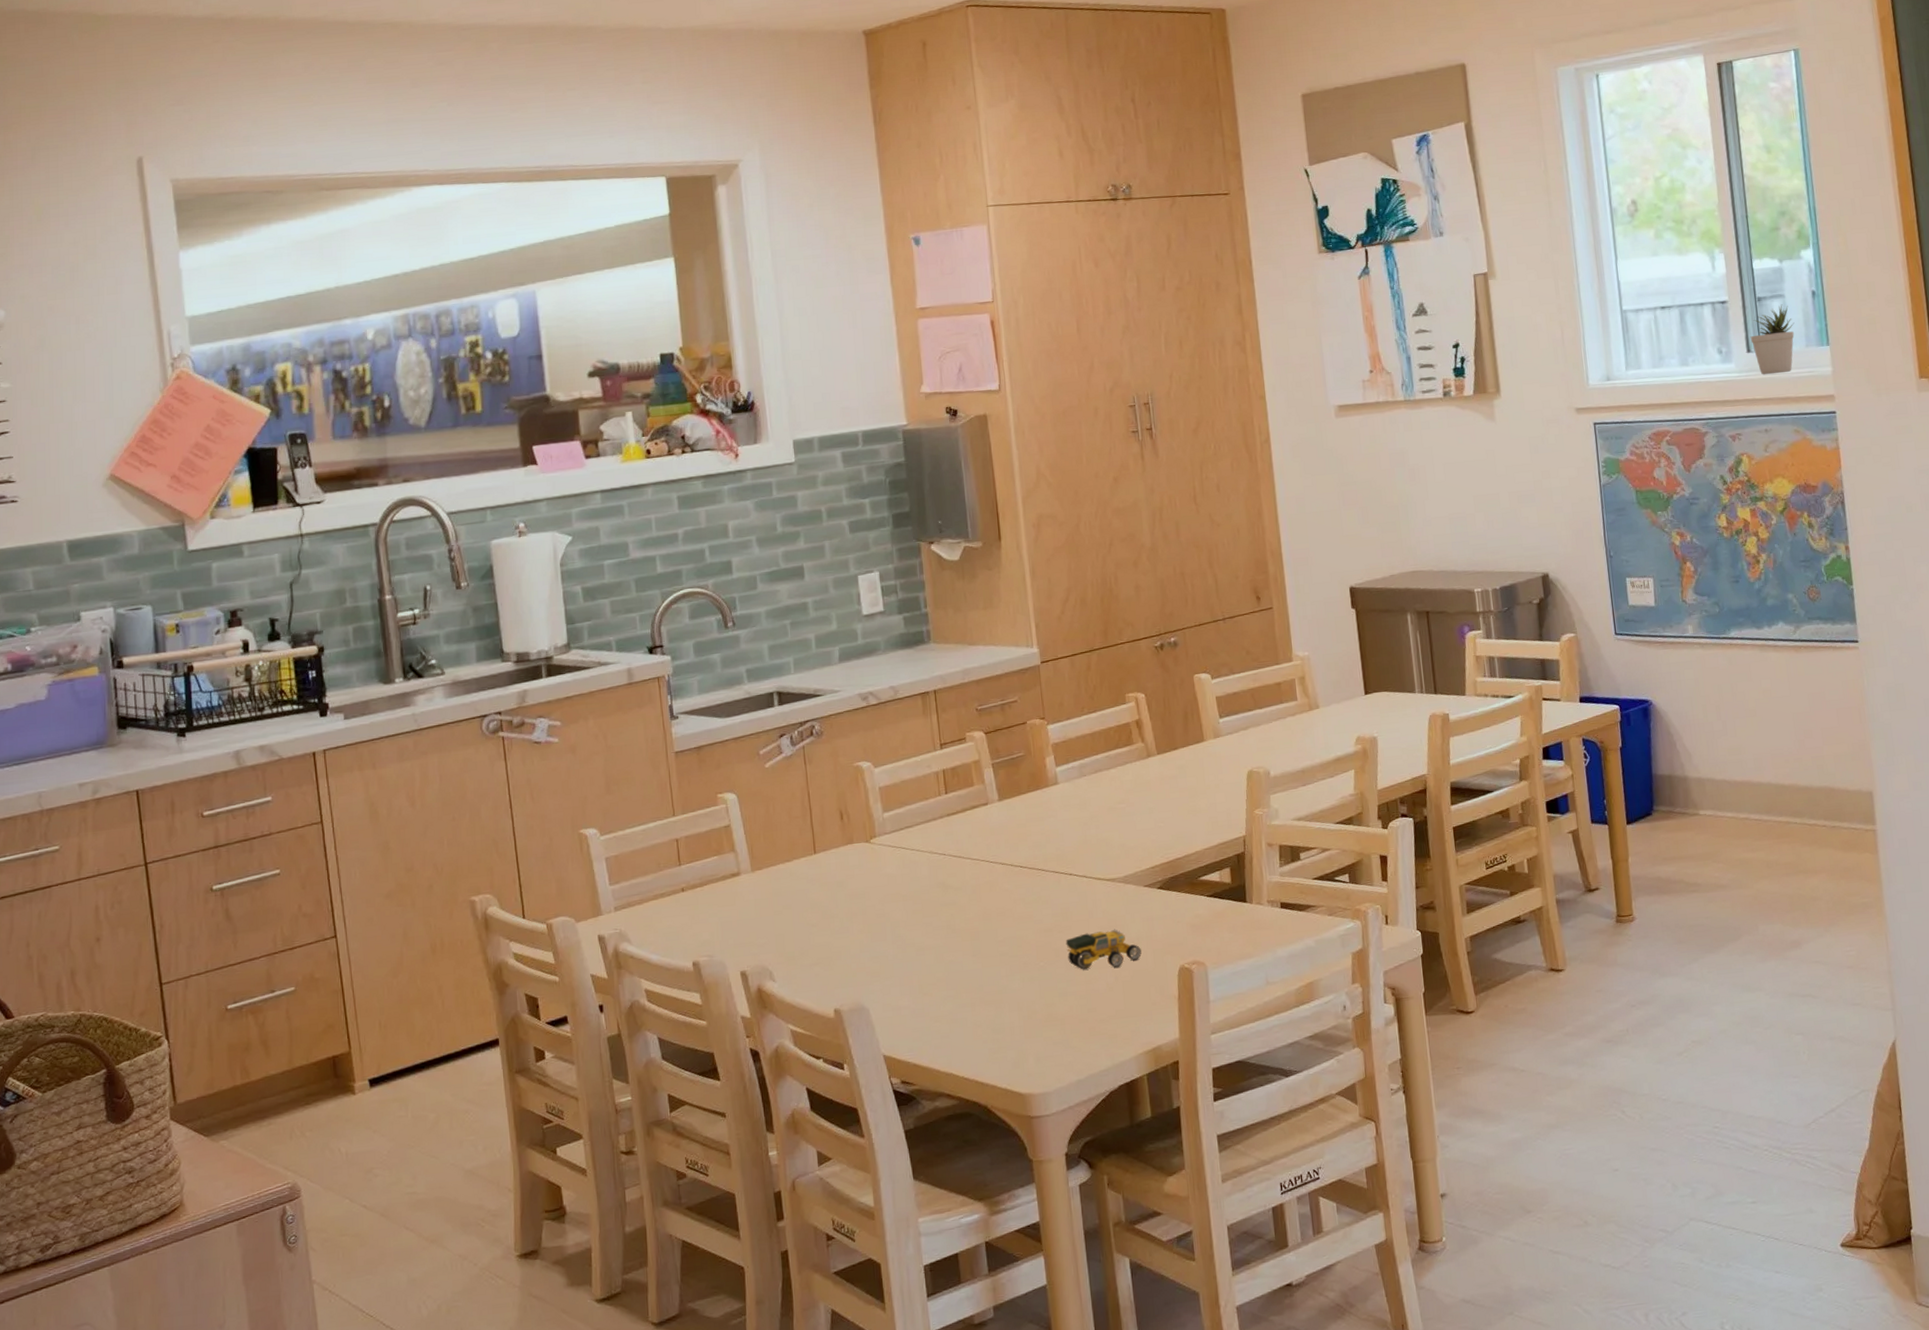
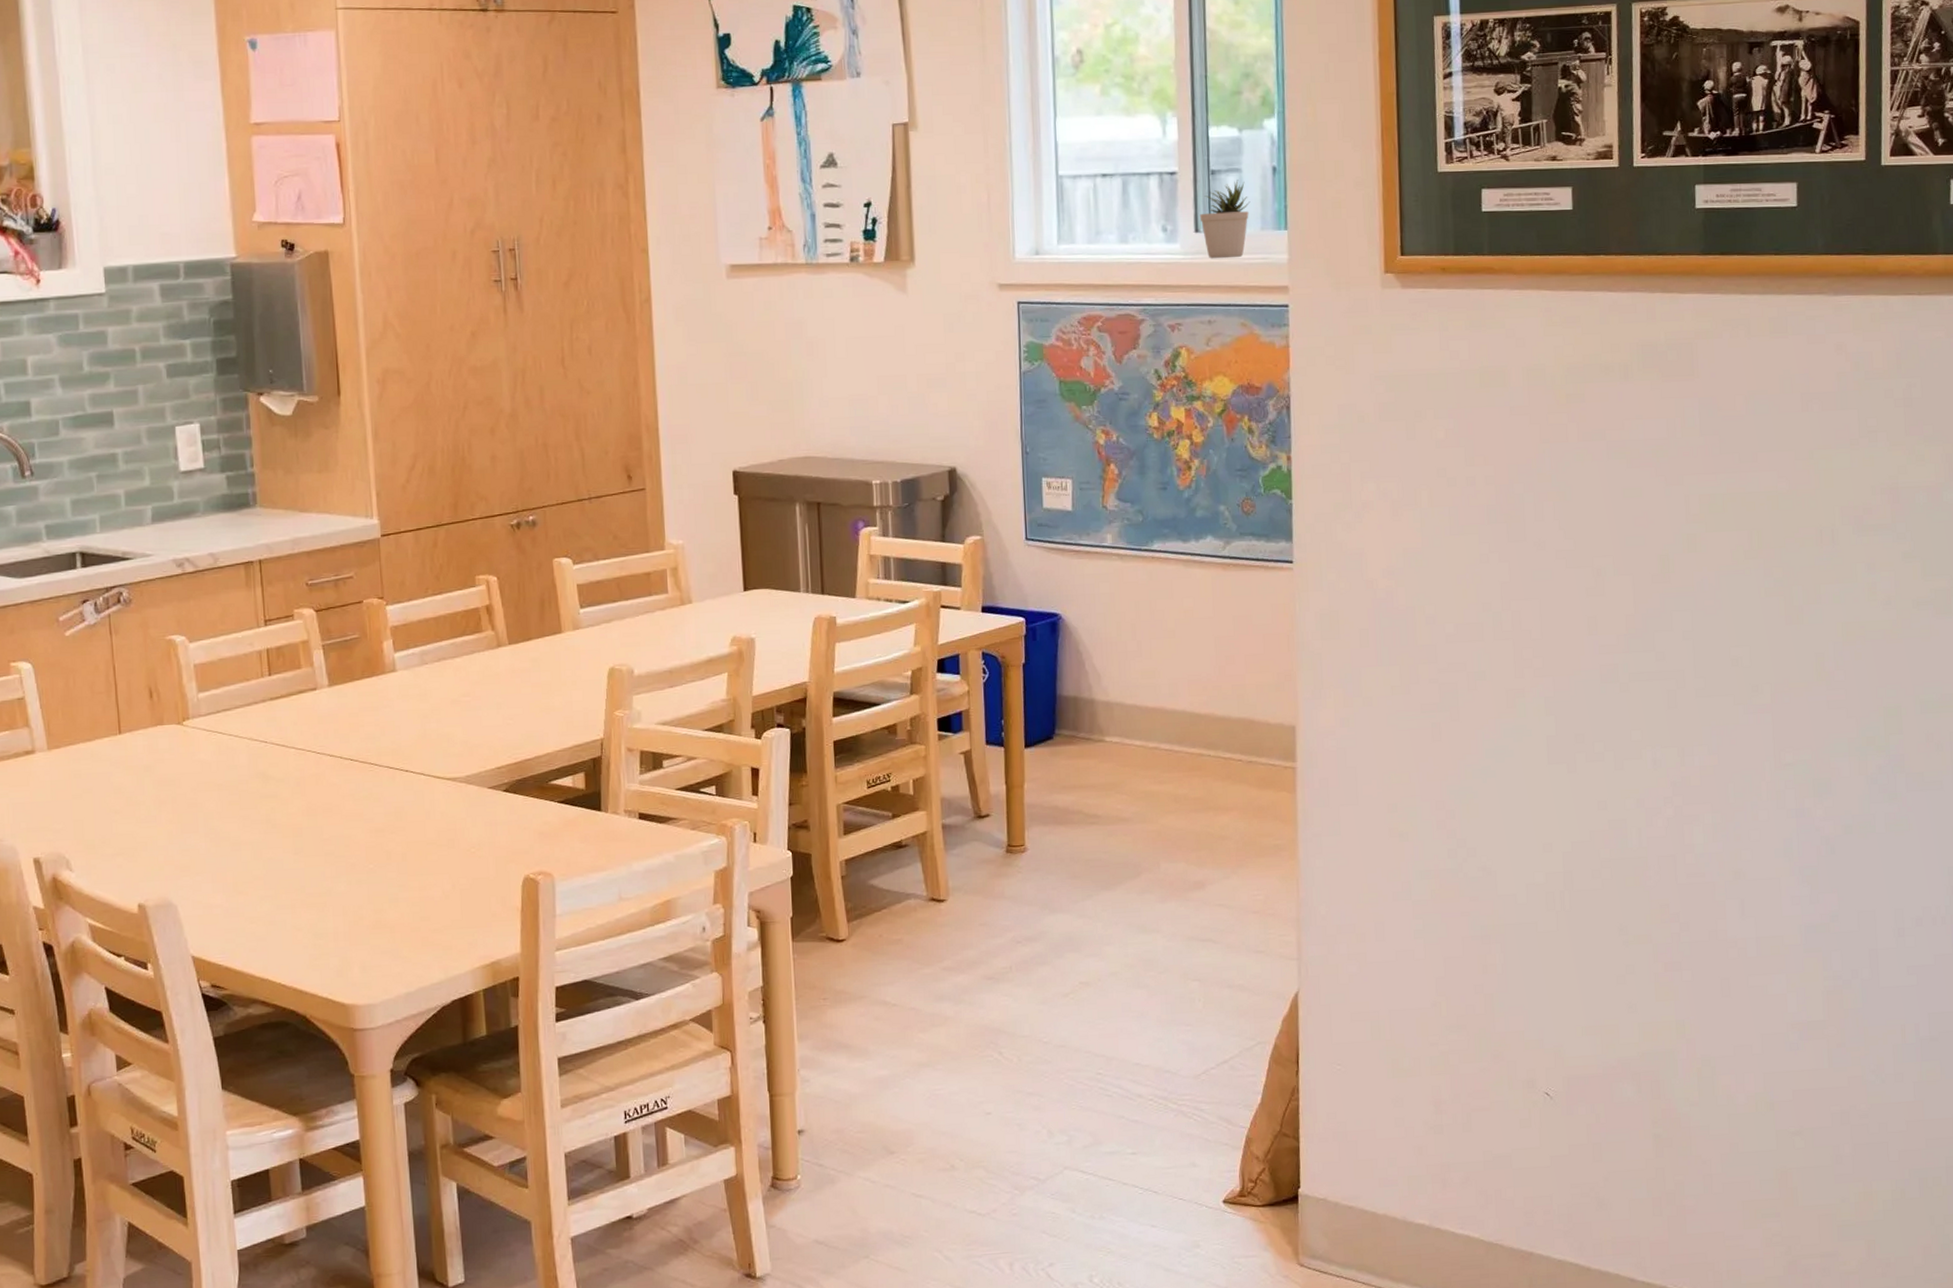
toy truck: present [1065,929,1142,970] -> none [398,832,483,875]

